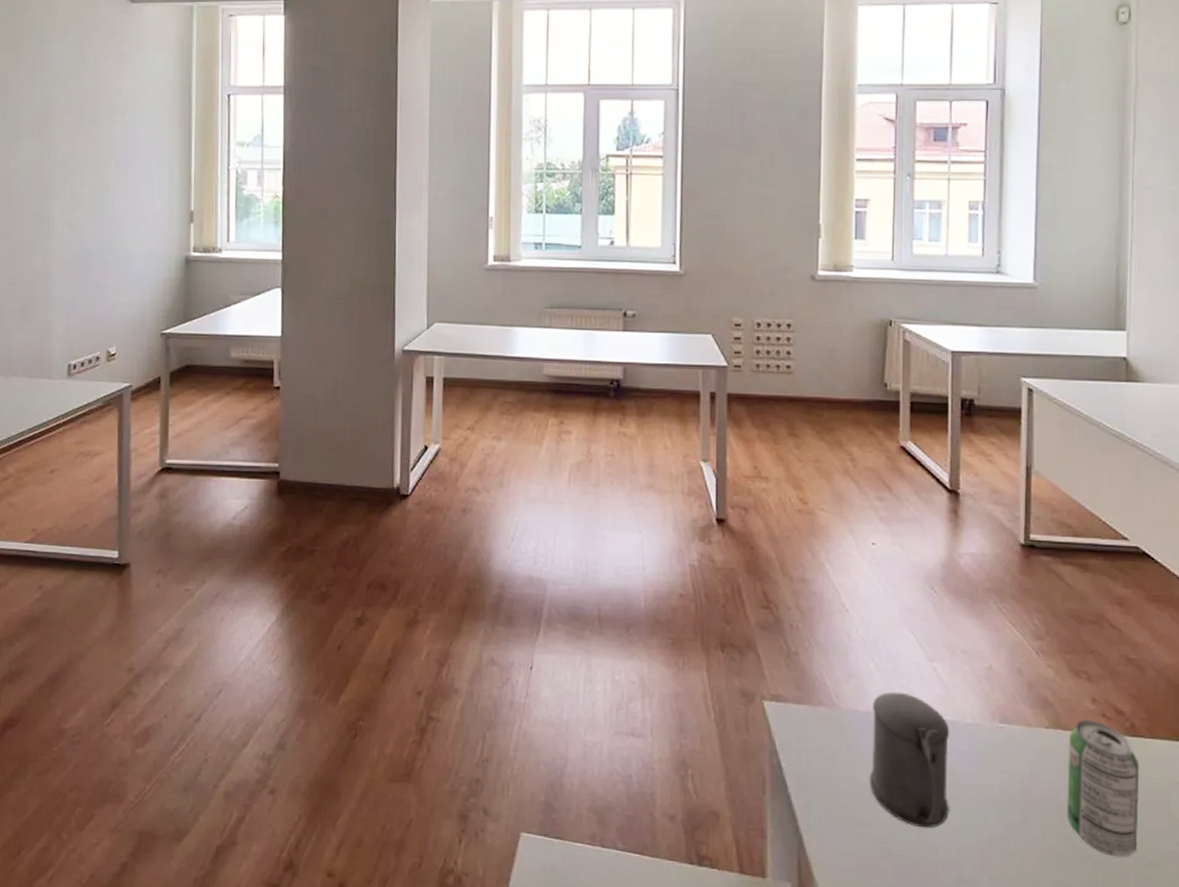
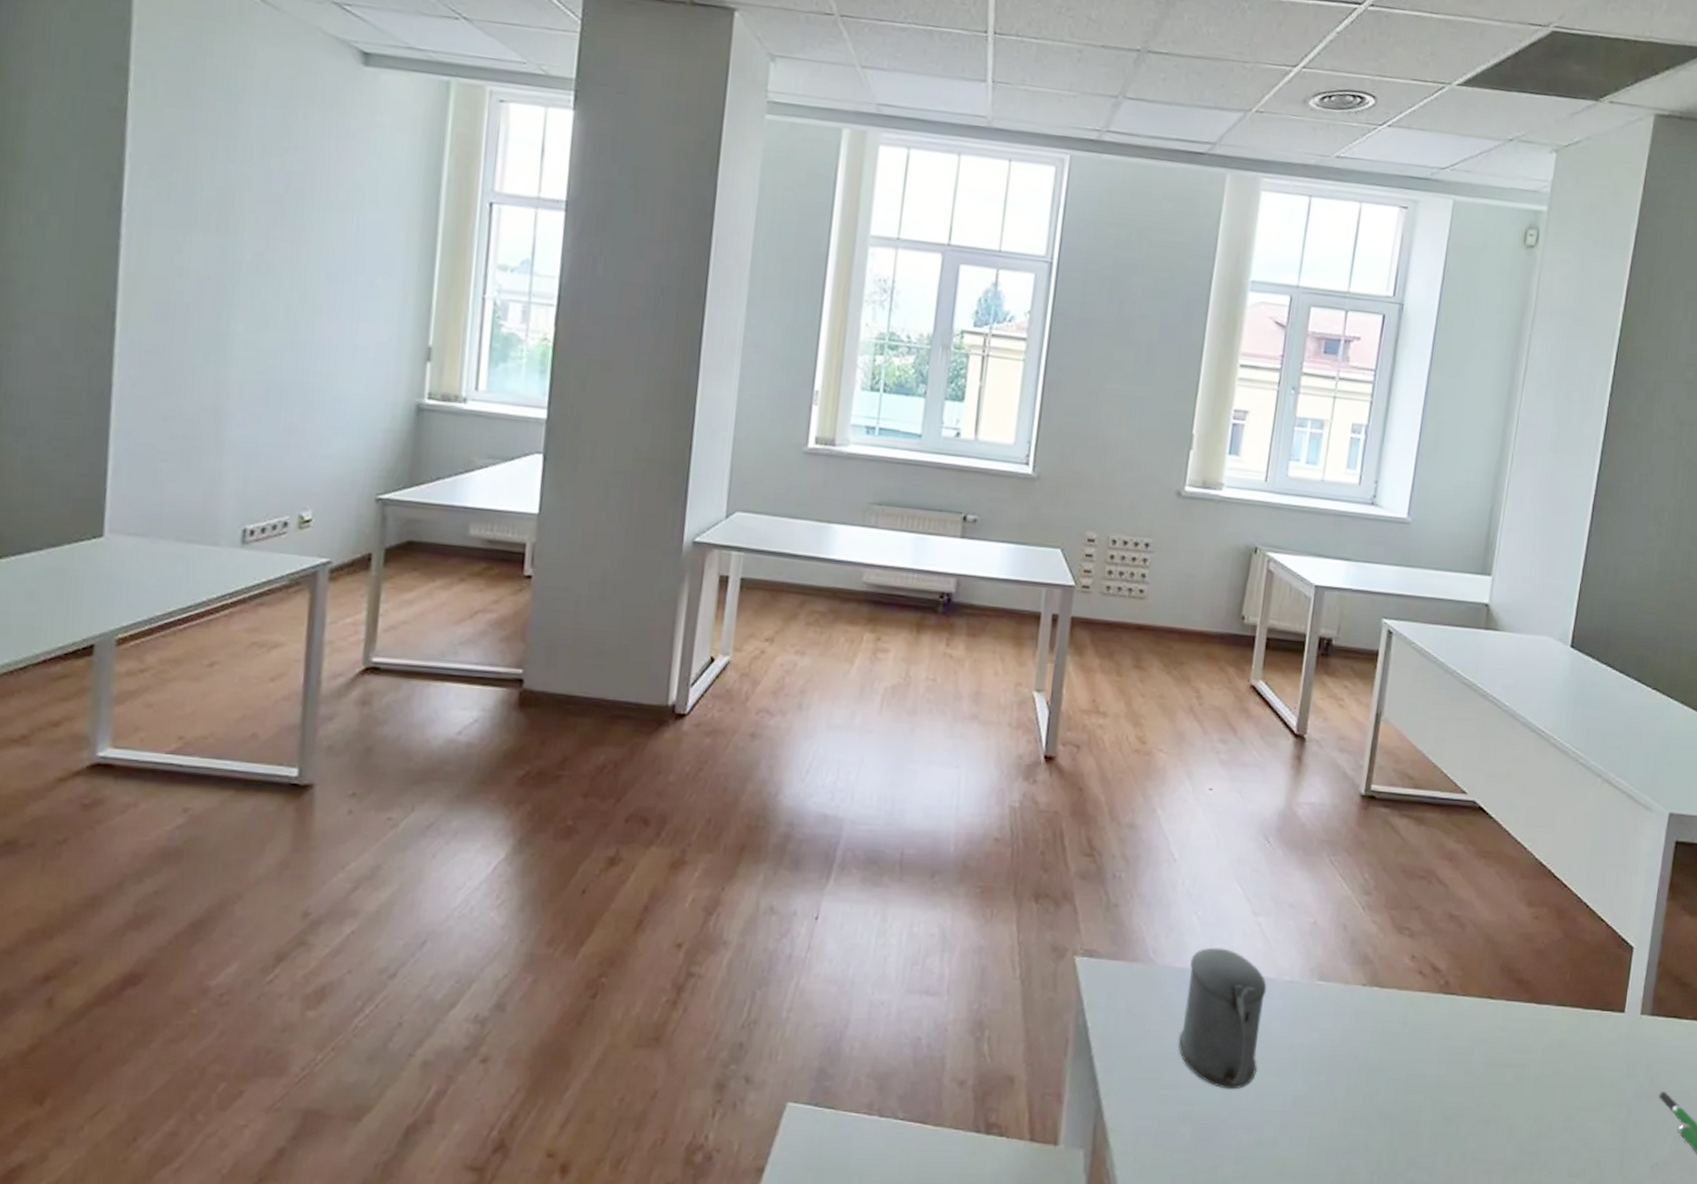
beverage can: present [1066,720,1140,858] -> none [1372,977,1449,1116]

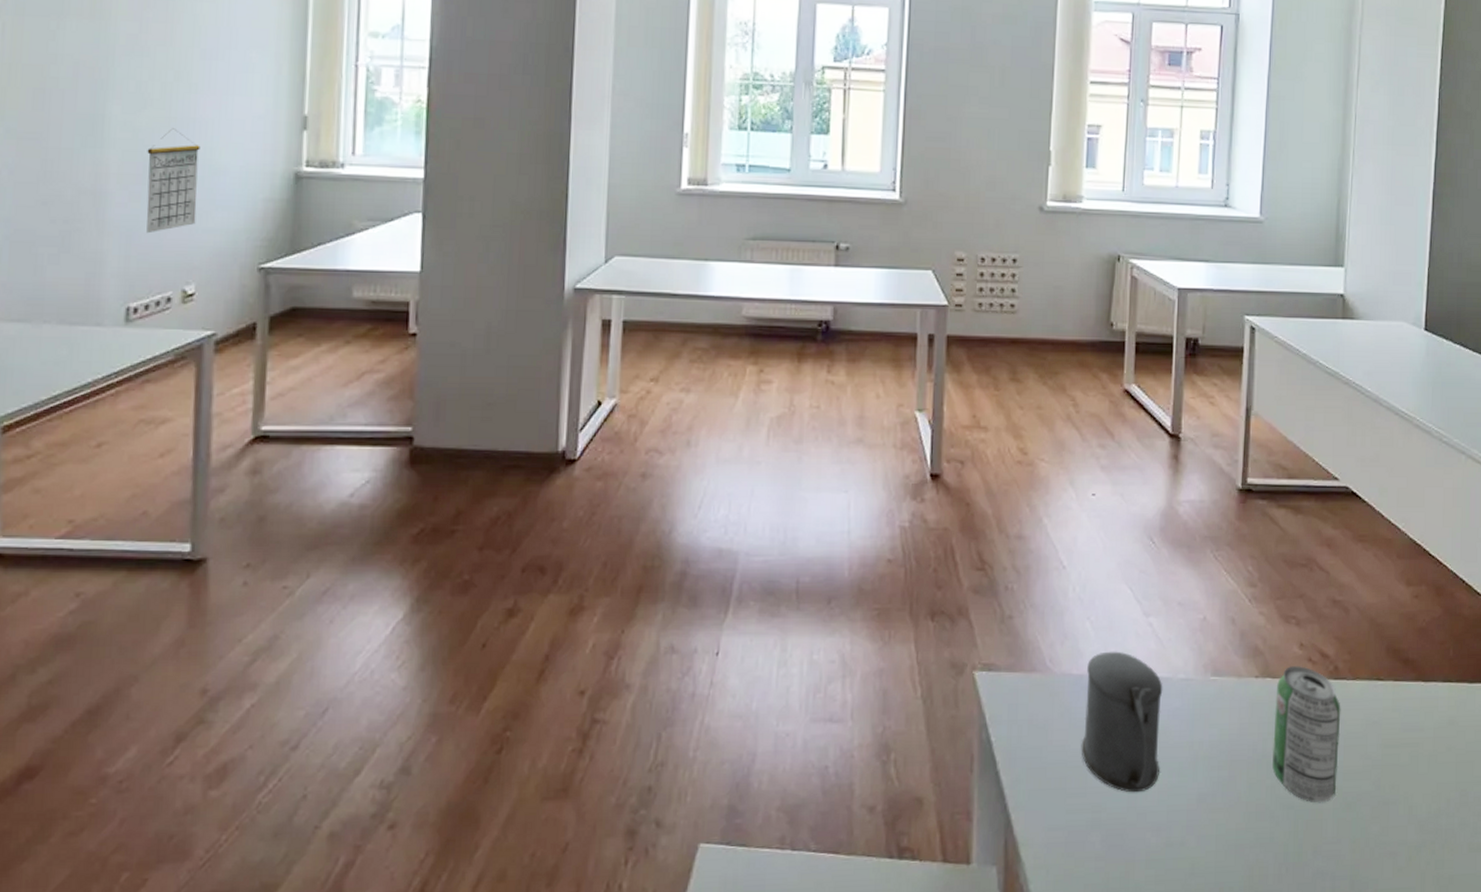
calendar: none [266,351,323,456] -> present [146,128,201,234]
beverage can: none [1372,977,1449,1116] -> present [1272,666,1341,803]

